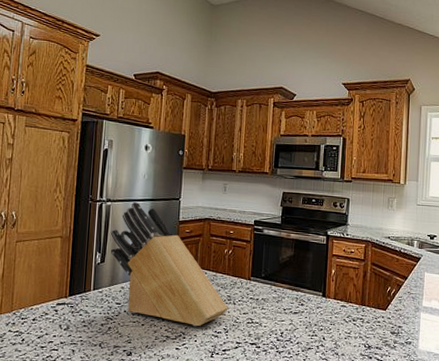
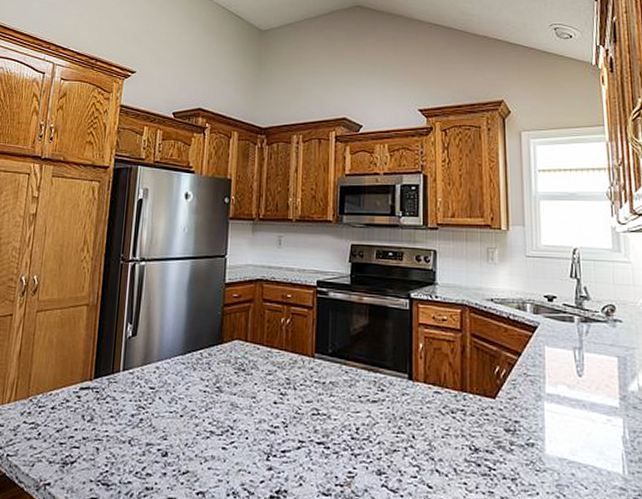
knife block: present [110,201,228,327] -> none [143,260,287,419]

